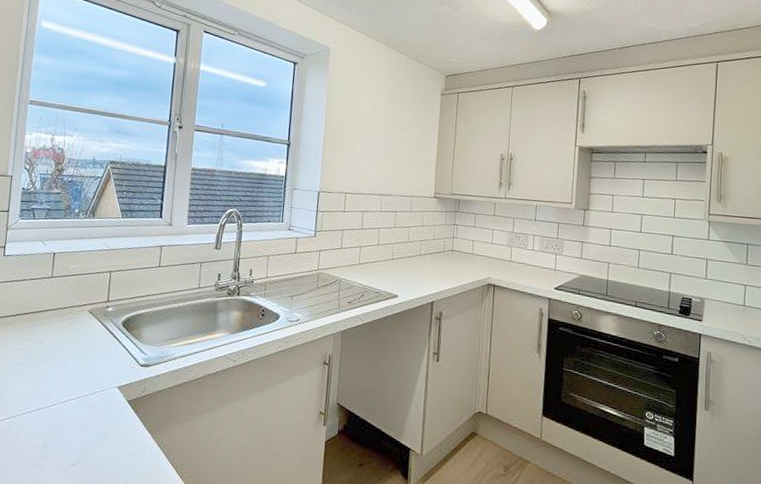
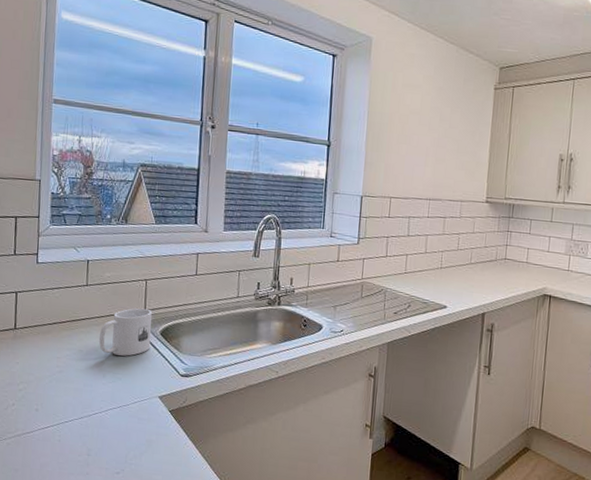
mug: none [61,299,115,347] -> present [99,308,152,356]

